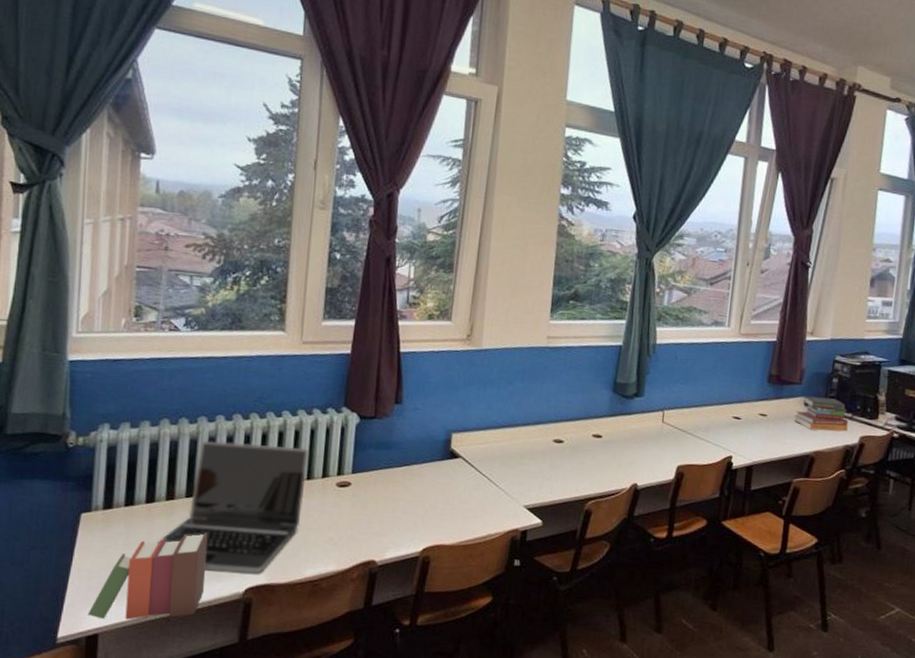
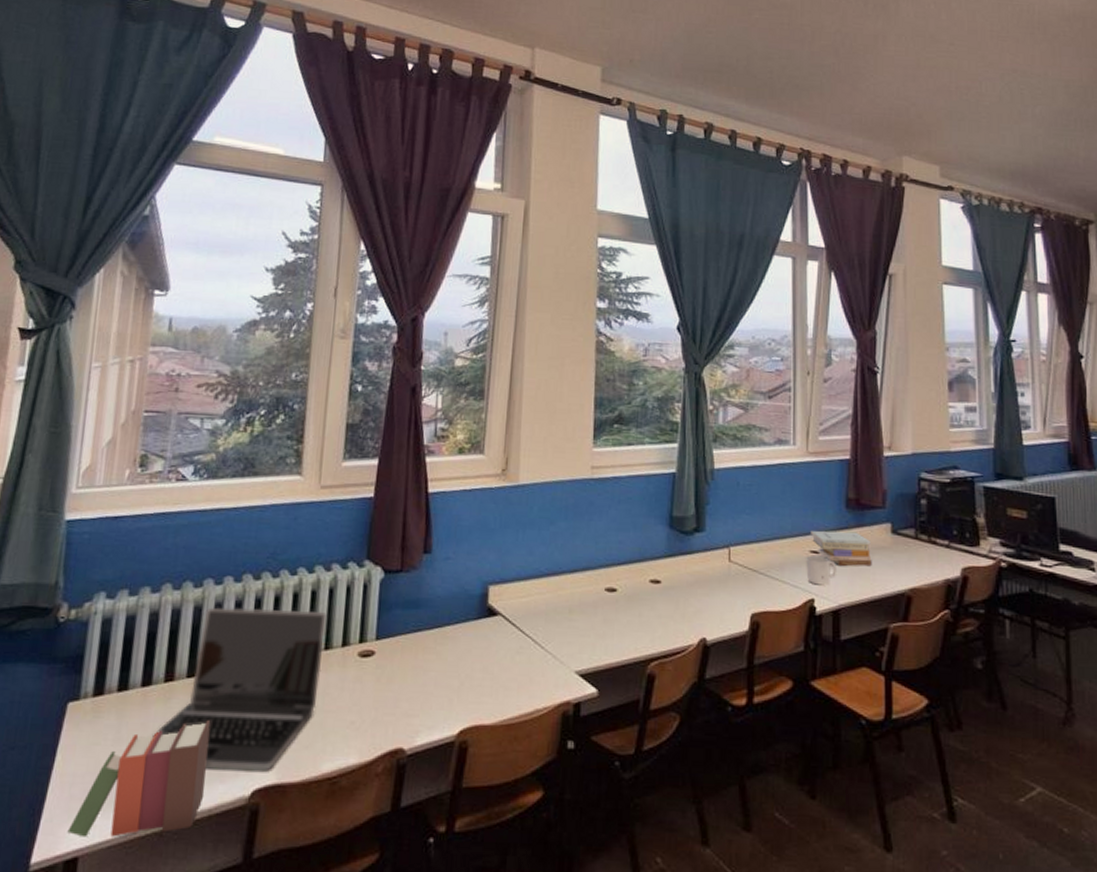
mug: none [727,420,755,446] -> present [806,555,838,586]
books: none [735,400,786,432] -> present [811,530,872,567]
books: present [794,396,849,432] -> none [882,522,946,563]

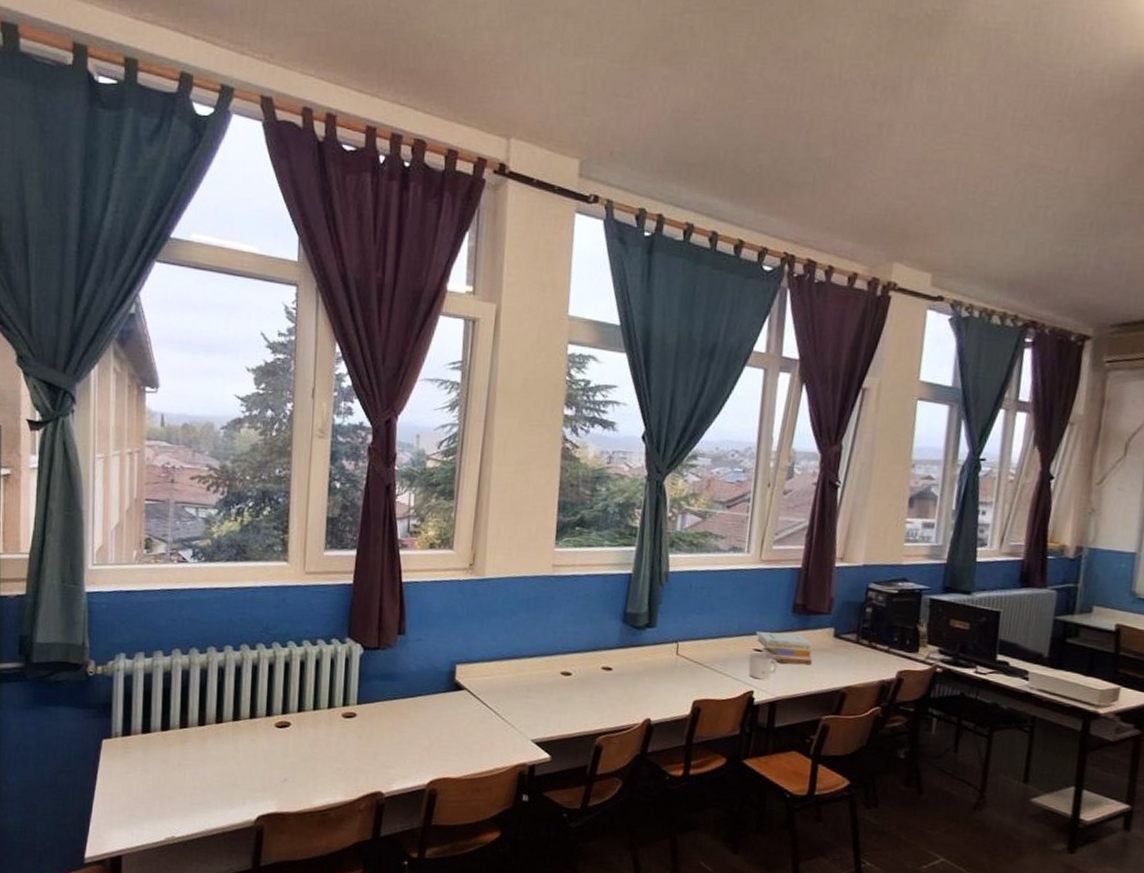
books: present [67,720,211,837] -> none [111,760,220,843]
laptop: present [153,607,327,770] -> none [173,670,314,801]

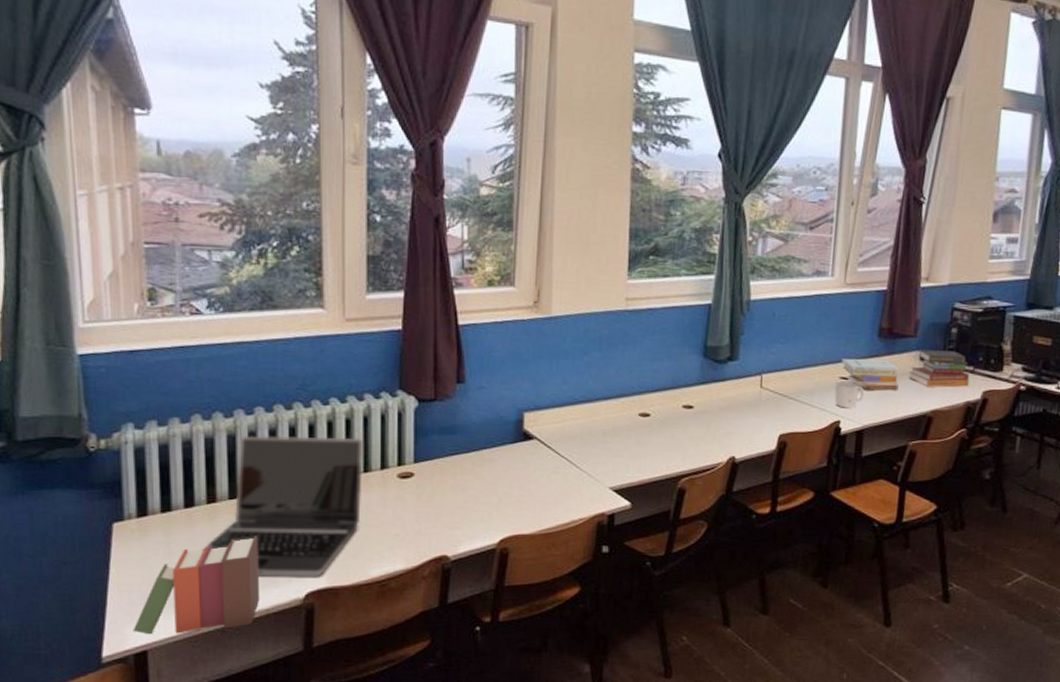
books: none [111,760,220,843] -> present [133,536,260,635]
laptop: none [173,670,314,801] -> present [203,435,364,576]
books: none [822,627,885,666] -> present [909,350,970,388]

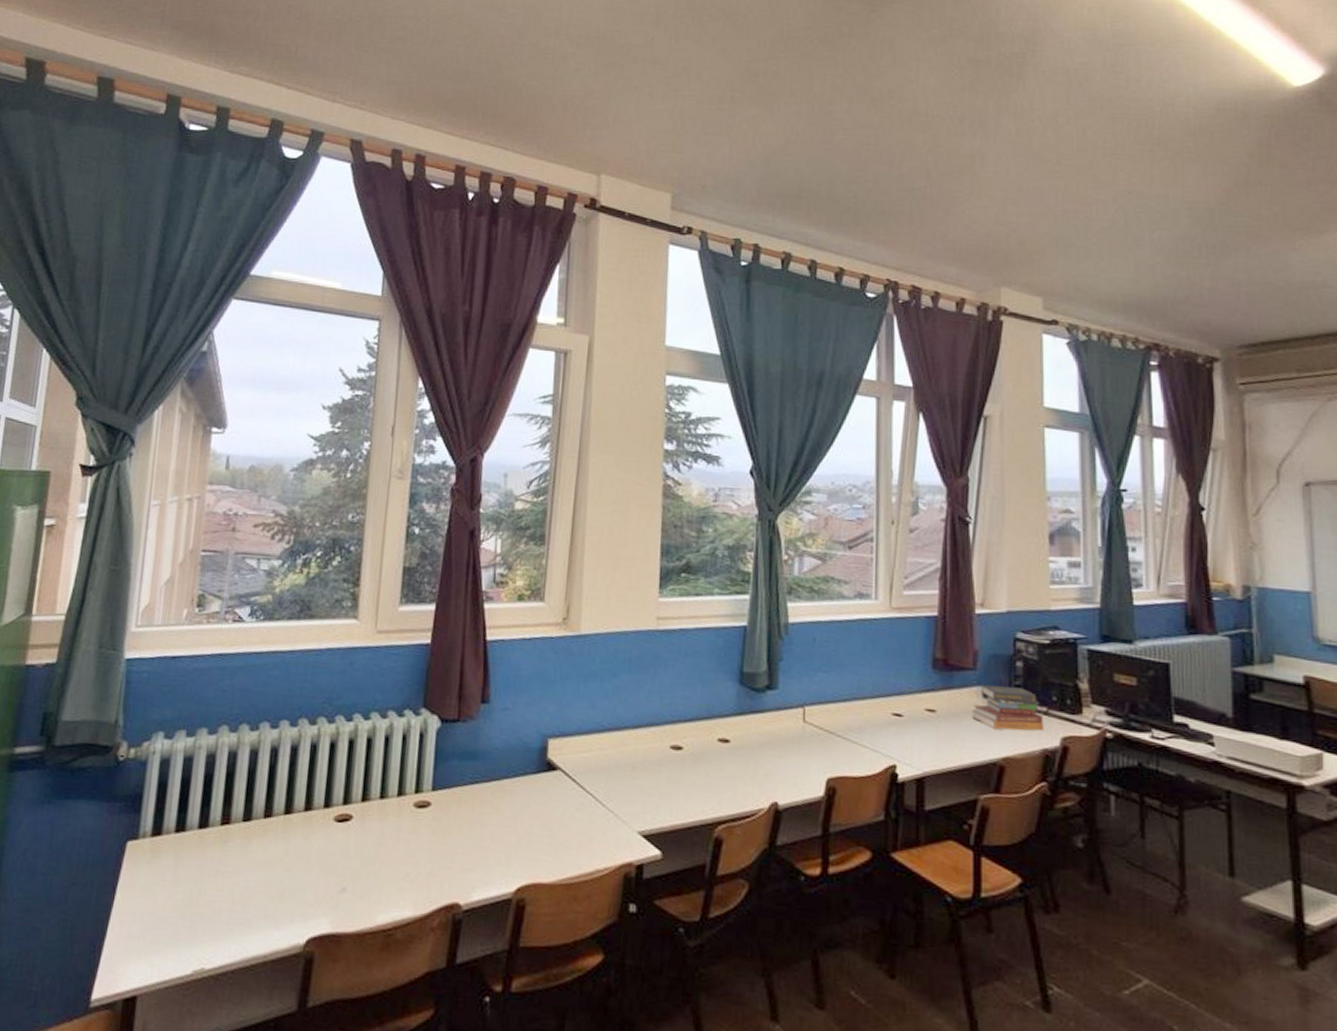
books: present [133,536,260,635] -> none [126,865,266,978]
laptop: present [203,435,364,576] -> none [209,751,382,919]
mug: present [834,381,865,409] -> none [887,718,922,751]
books: present [842,358,899,392] -> none [893,691,961,733]

